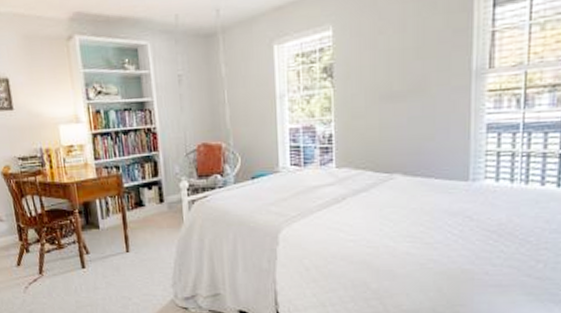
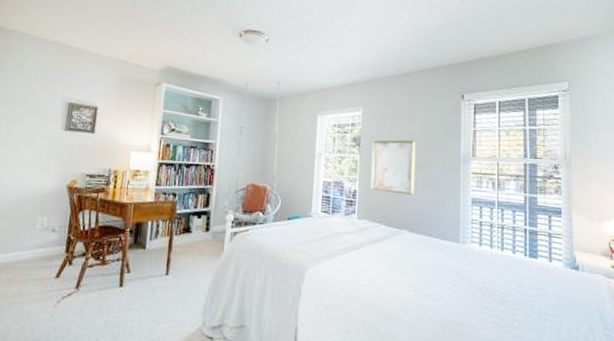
wall art: none [349,58,409,132] -> present [370,139,416,195]

